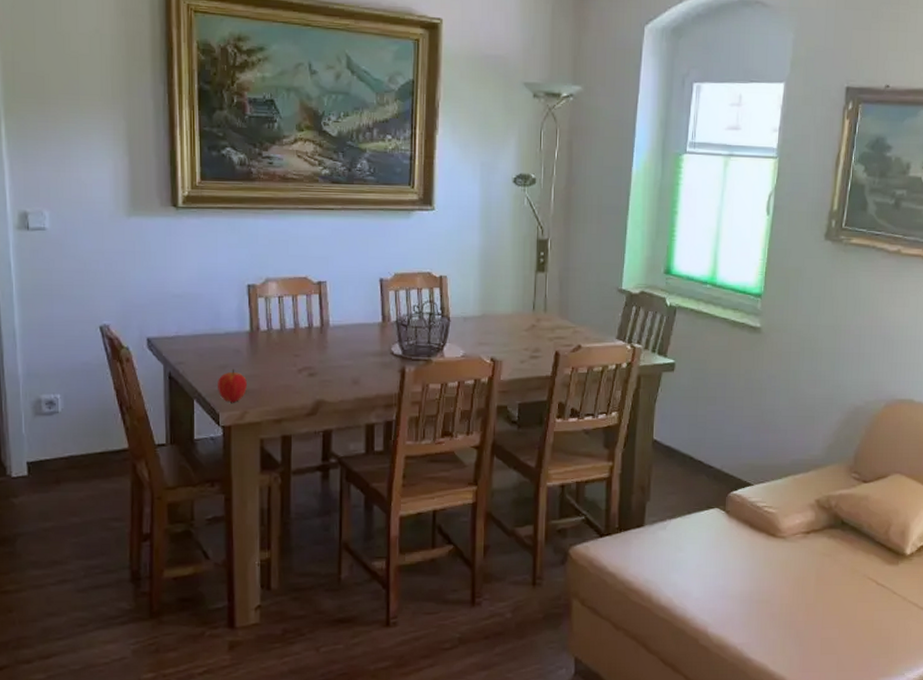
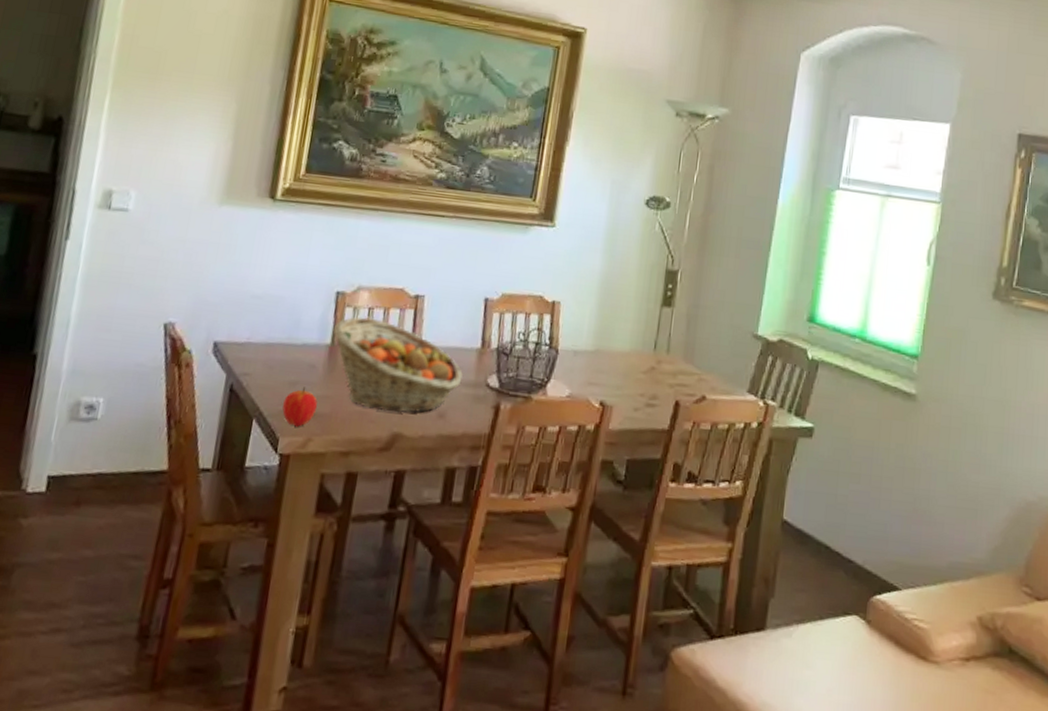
fruit basket: none [250,305,369,383] -> present [333,317,463,413]

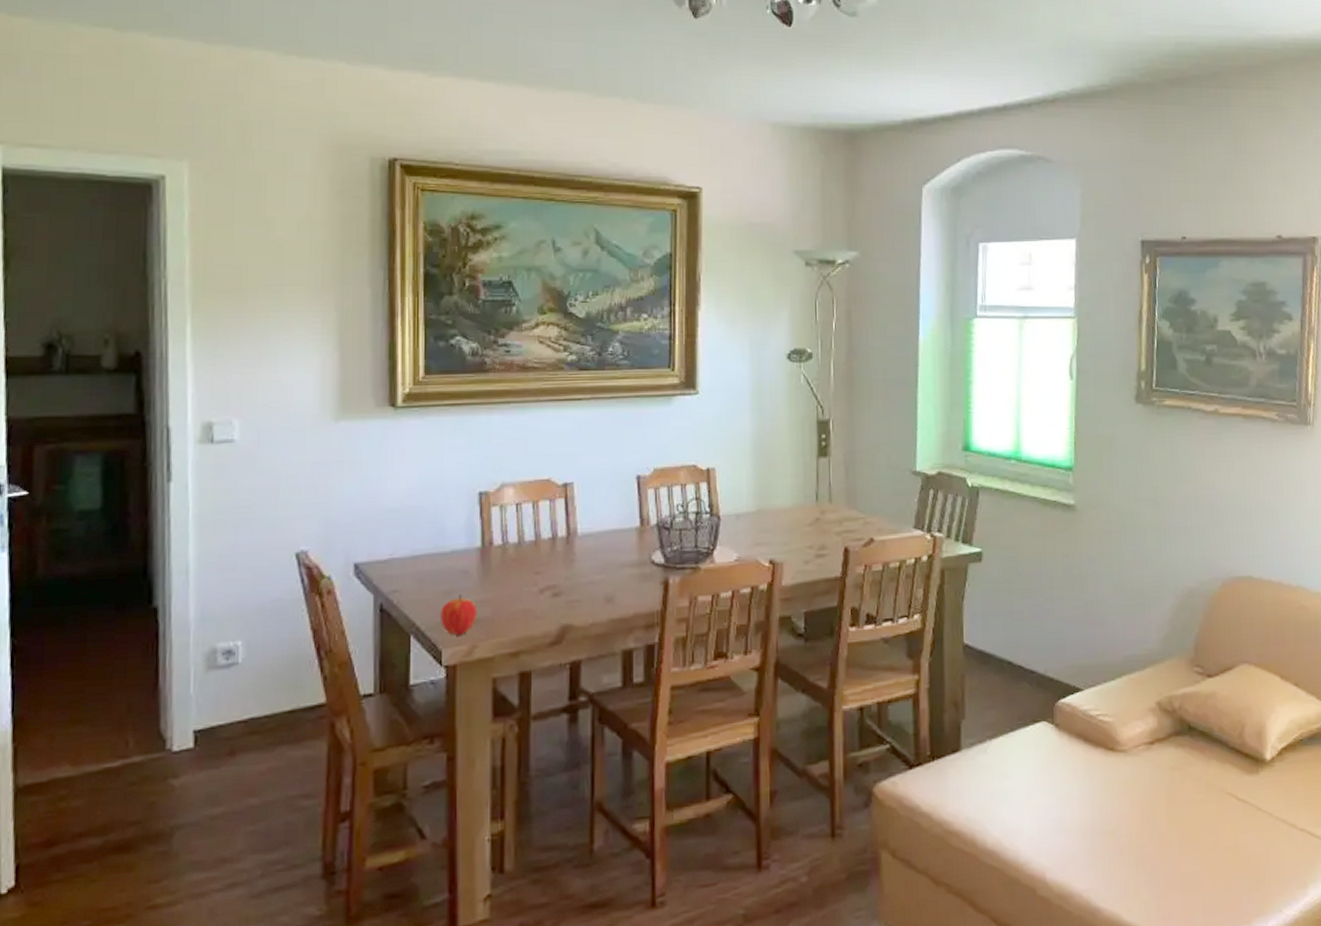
fruit basket: present [333,317,463,413] -> none [481,513,625,606]

